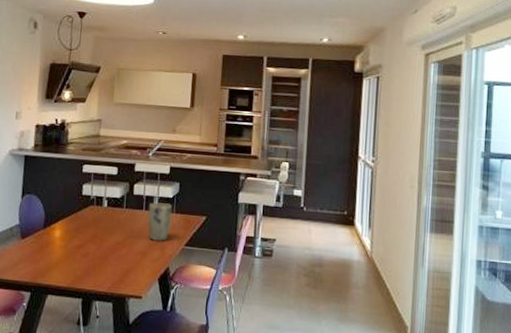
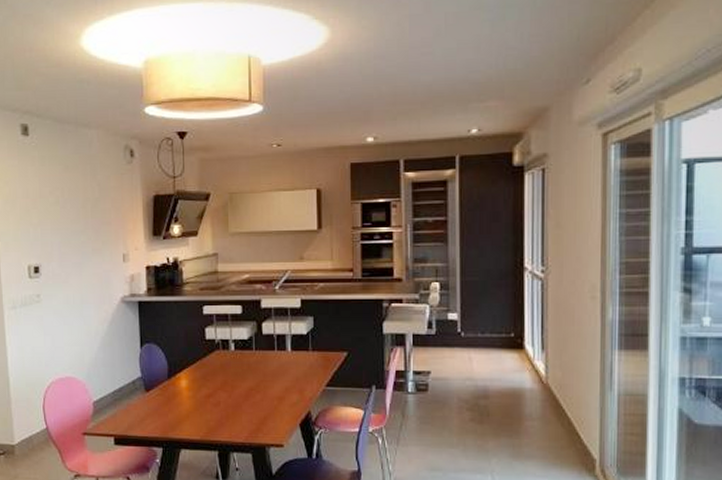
plant pot: present [147,202,173,241] -> none [281,341,308,383]

